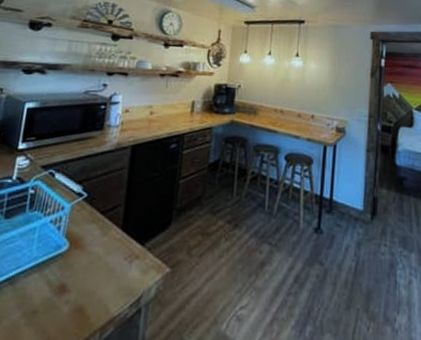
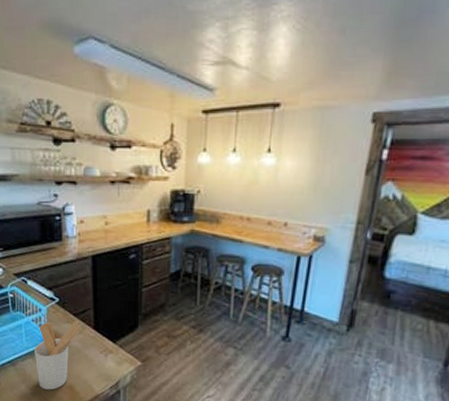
utensil holder: none [39,218,108,316] -> present [34,320,81,390]

